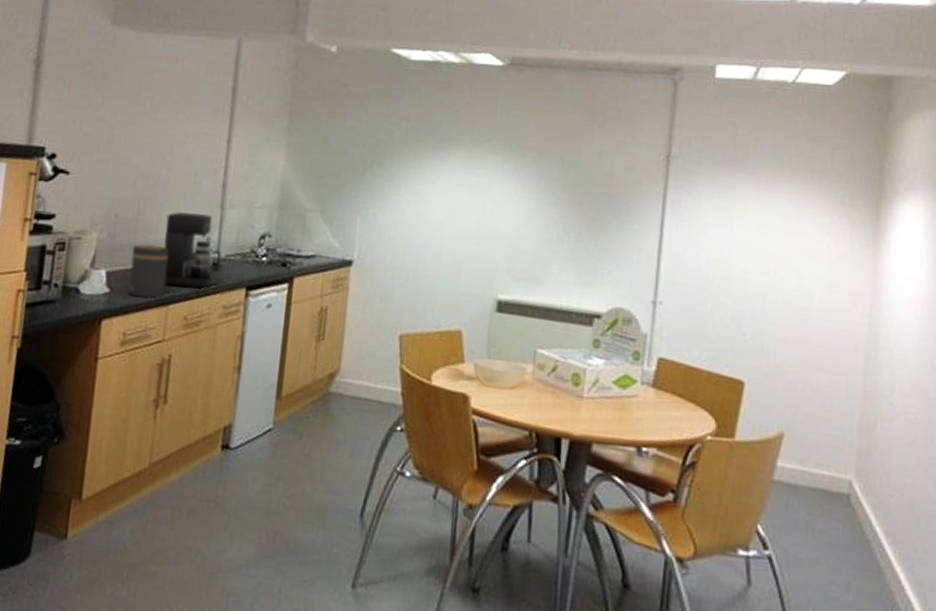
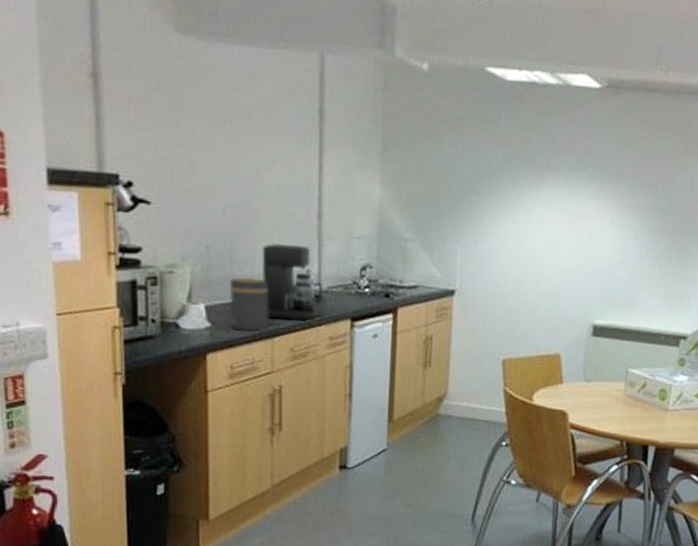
bowl: present [472,358,527,390] -> none [570,378,620,406]

